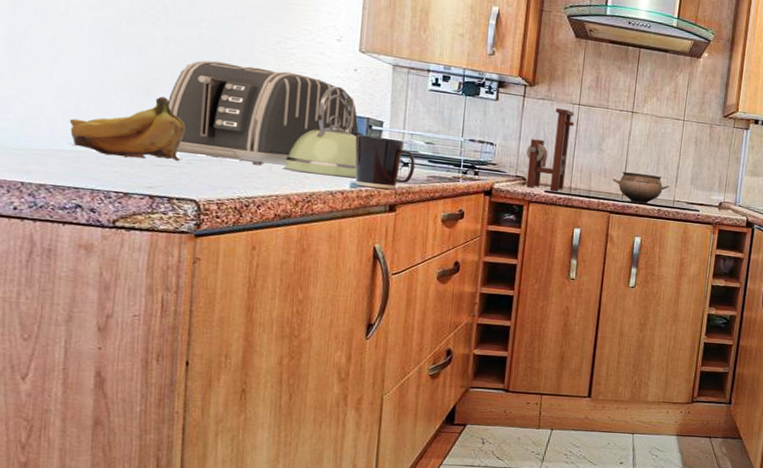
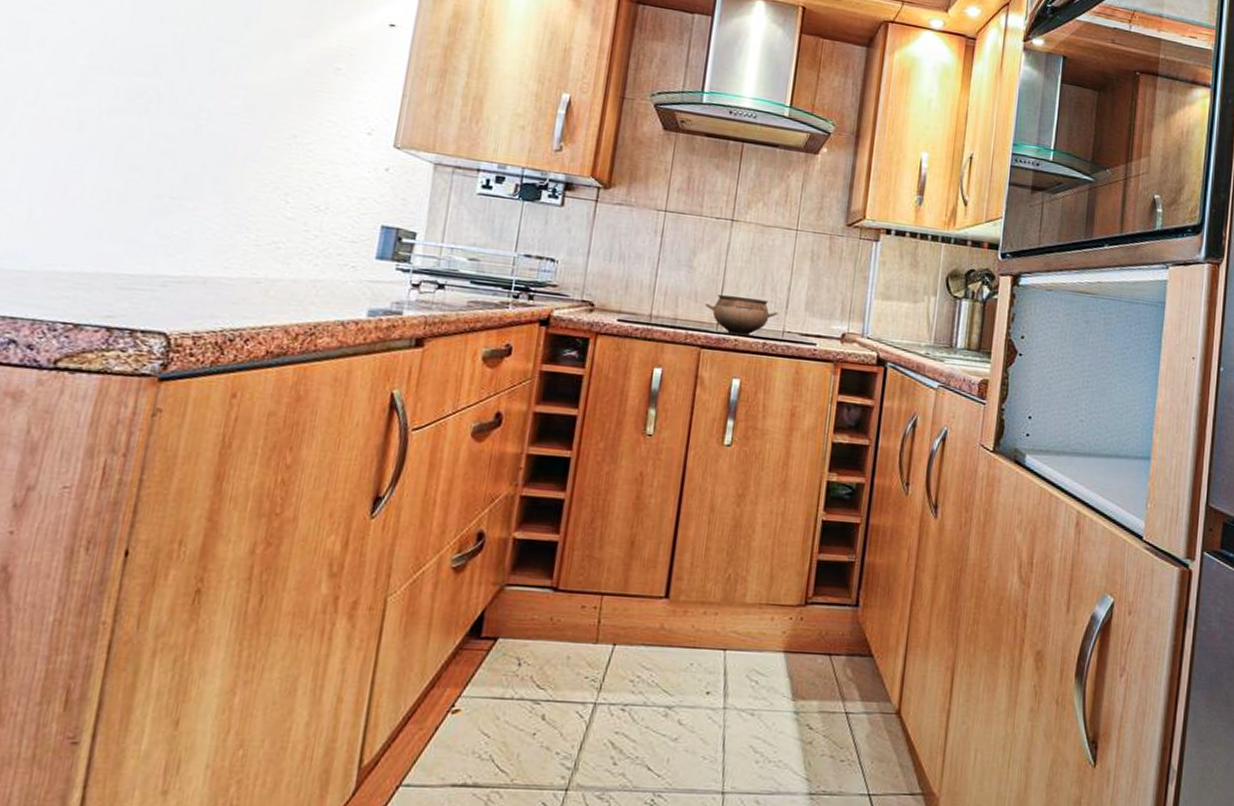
fruit: present [69,96,187,162] -> none [13,202,166,284]
toaster: present [168,60,359,167] -> none [145,158,385,290]
kettle: present [282,85,364,179] -> none [282,188,390,305]
mug: present [355,134,415,190] -> none [374,248,454,319]
paper towel holder: present [526,108,574,191] -> none [594,216,659,320]

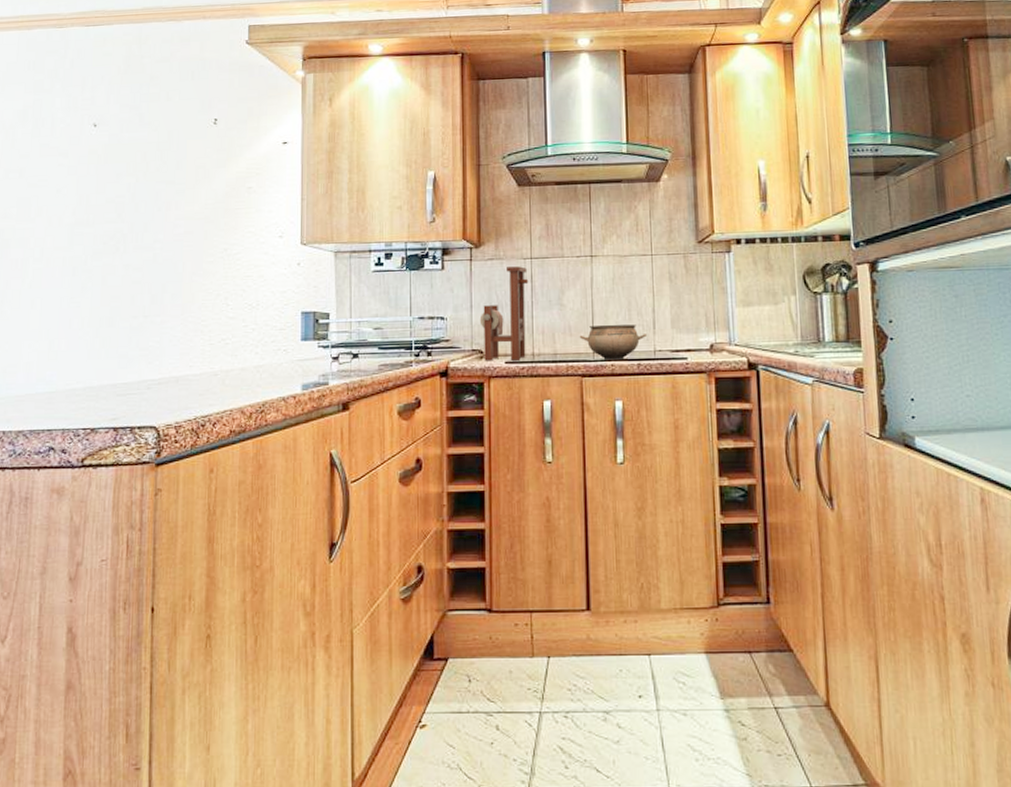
paper towel holder: none [594,216,659,320] -> present [479,266,528,361]

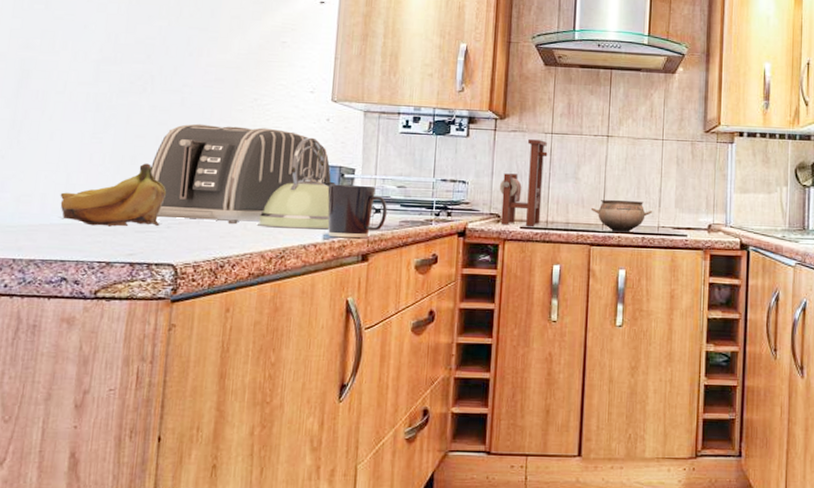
fruit: none [43,324,145,392] -> present [58,163,167,227]
toaster: none [128,278,306,381] -> present [150,123,331,225]
kettle: none [234,284,311,382] -> present [256,137,336,230]
mug: none [303,330,365,388] -> present [327,184,387,239]

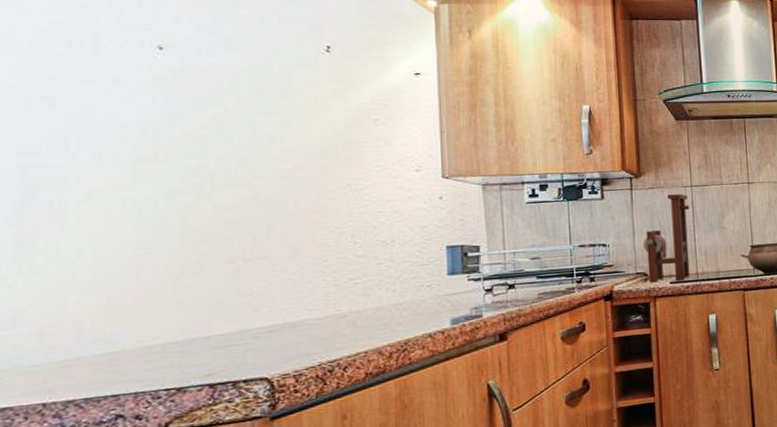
fruit: present [58,163,167,227] -> none [100,269,248,350]
toaster: present [150,123,331,225] -> none [223,214,453,329]
kettle: present [256,137,336,230] -> none [368,218,459,322]
mug: present [327,184,387,239] -> none [450,262,522,321]

